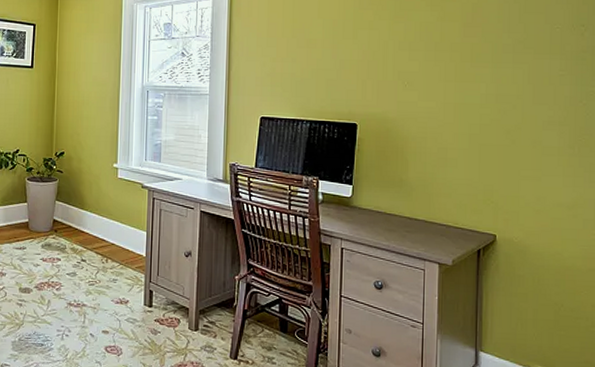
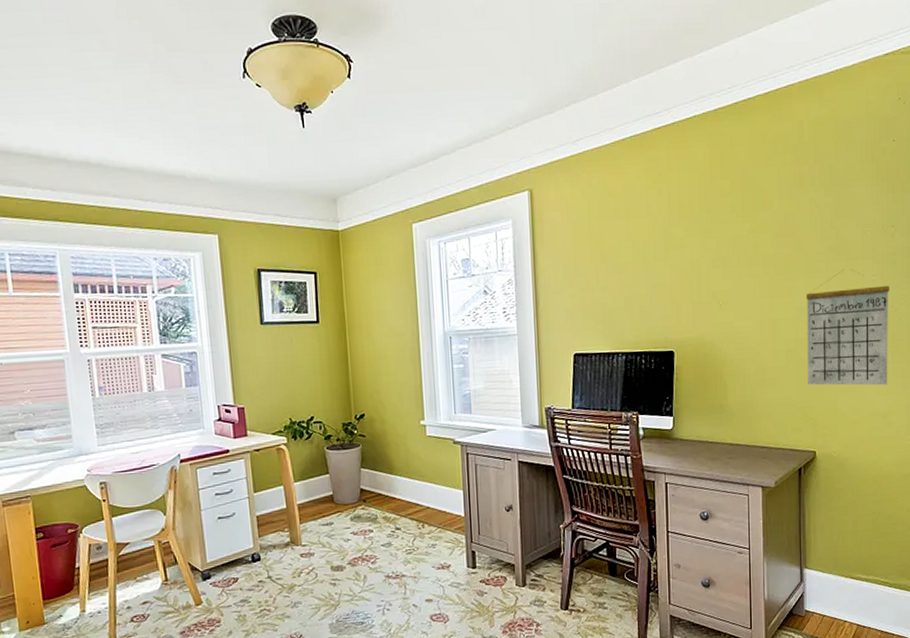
calendar: none [490,62,578,177] -> present [805,269,889,386]

